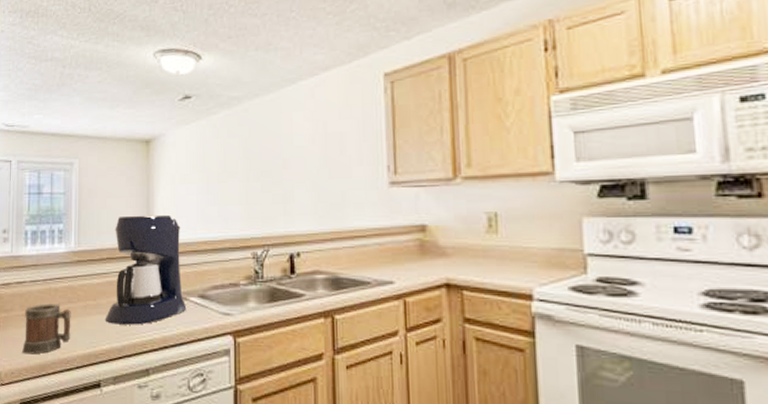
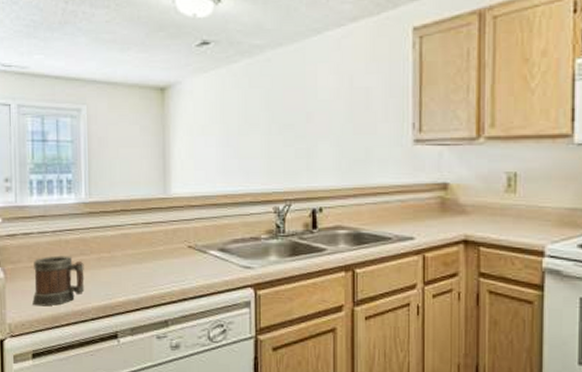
coffee maker: present [105,214,187,325] -> none [120,166,206,278]

